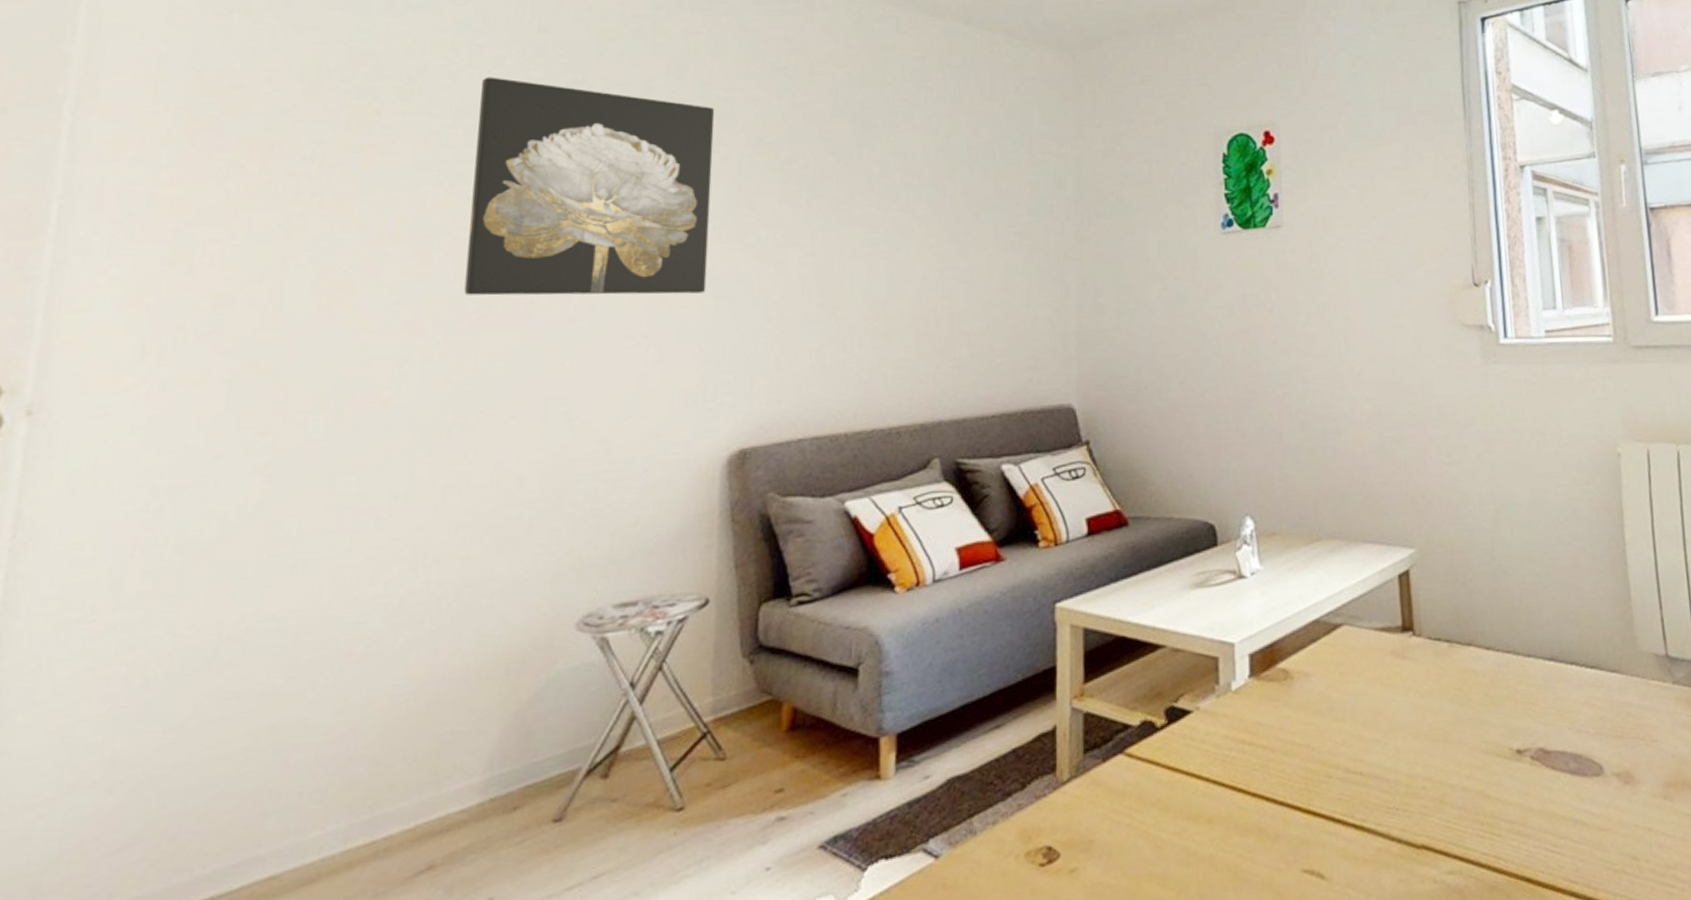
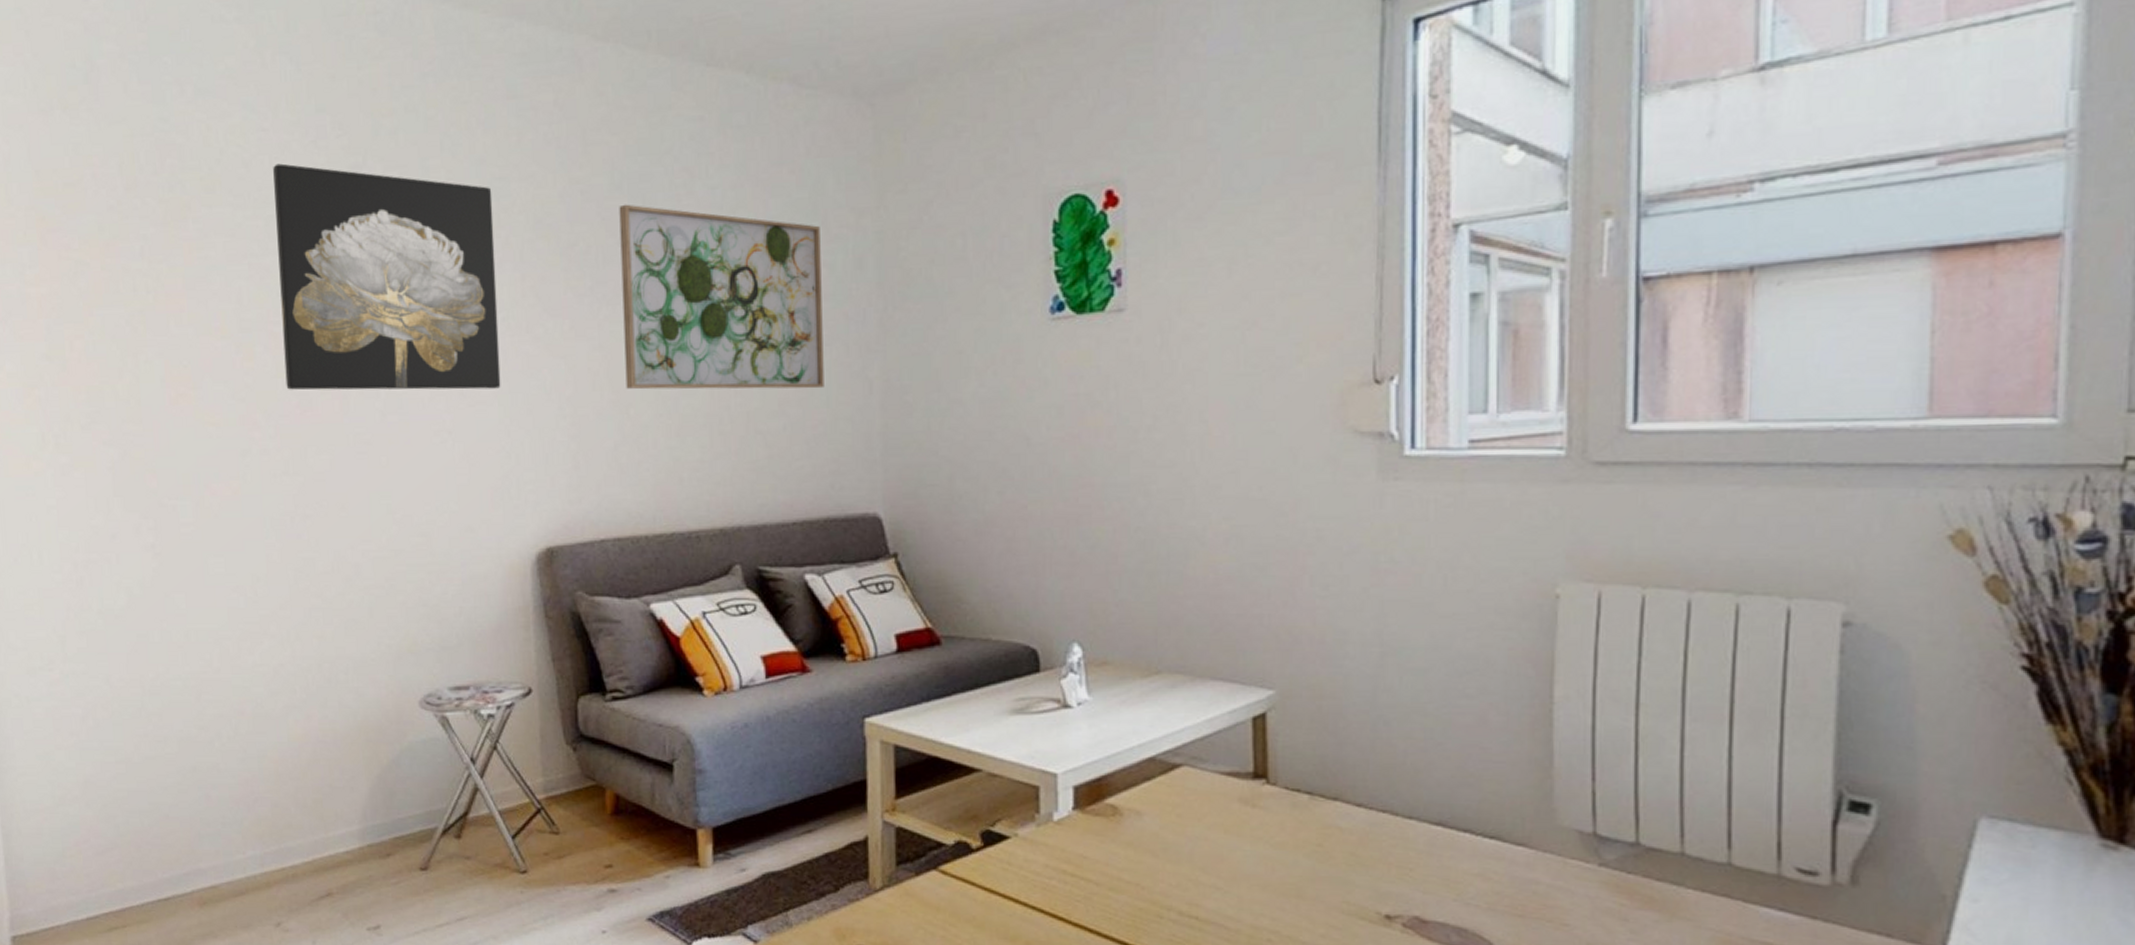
wall art: none [835,127,1026,294] -> present [619,204,824,390]

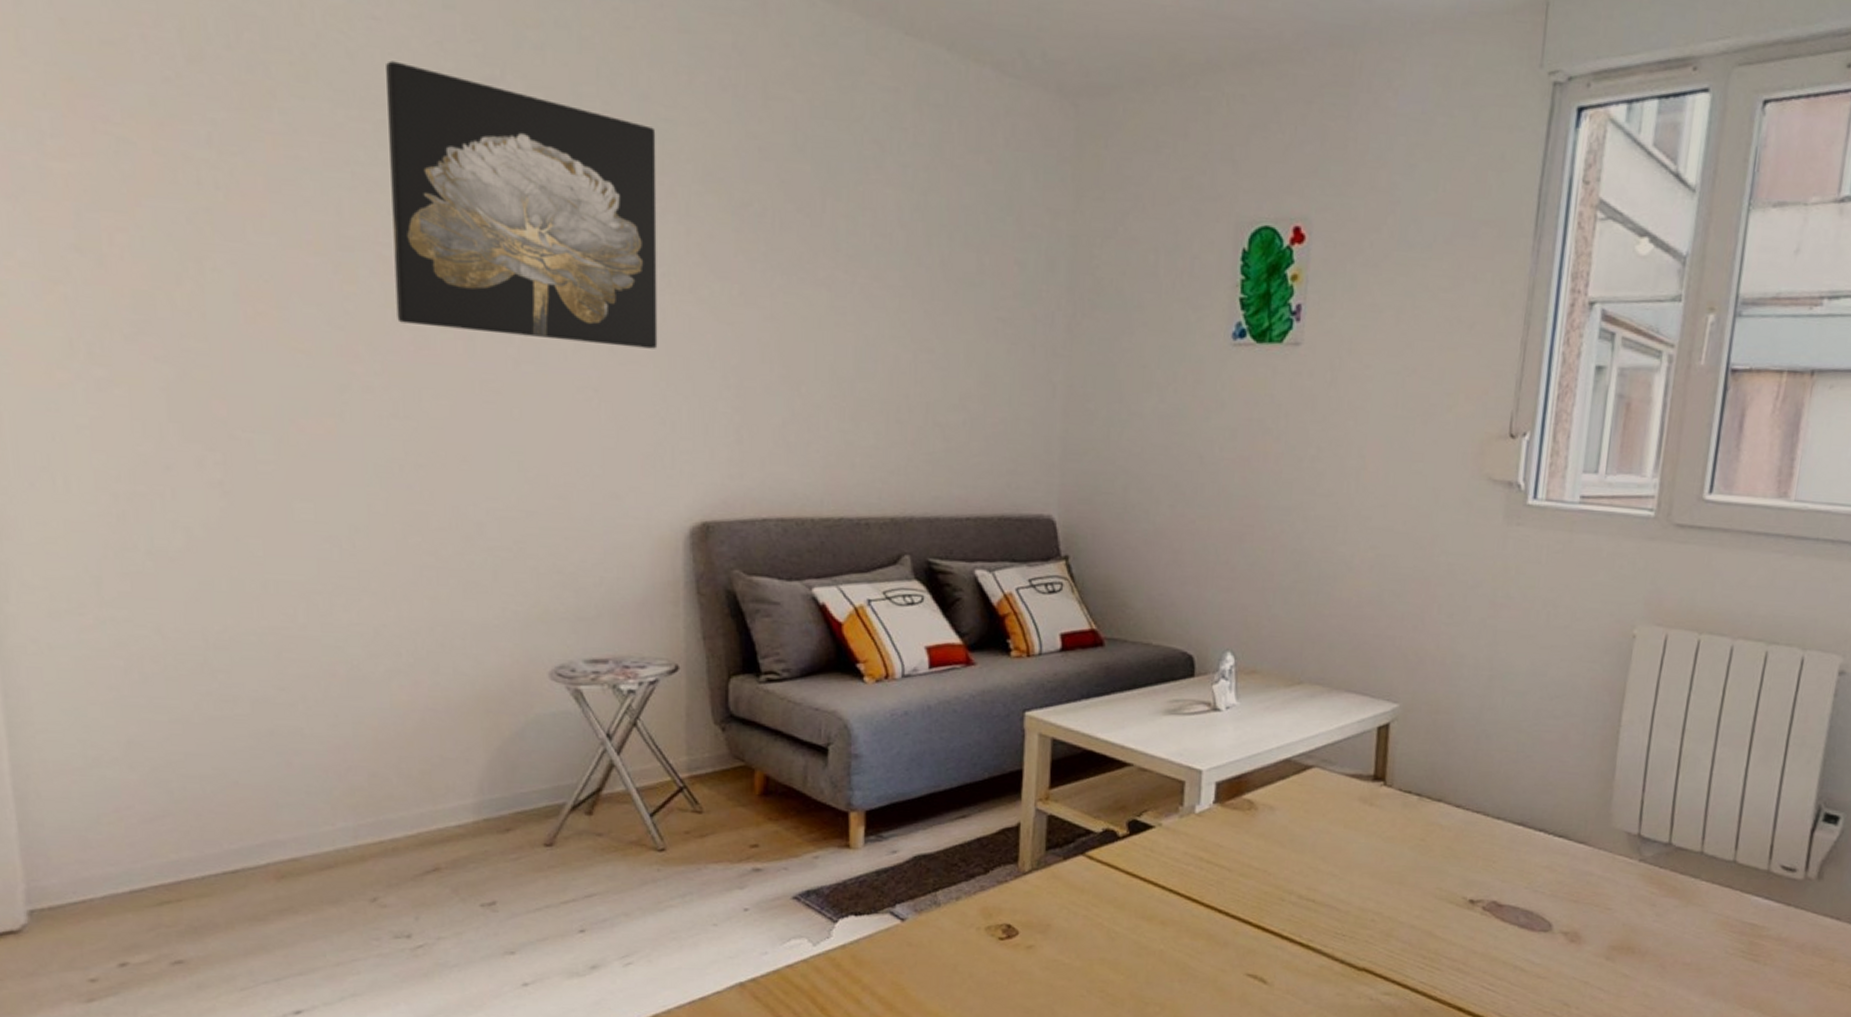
wall art: present [619,204,824,390] -> none [798,169,1014,387]

